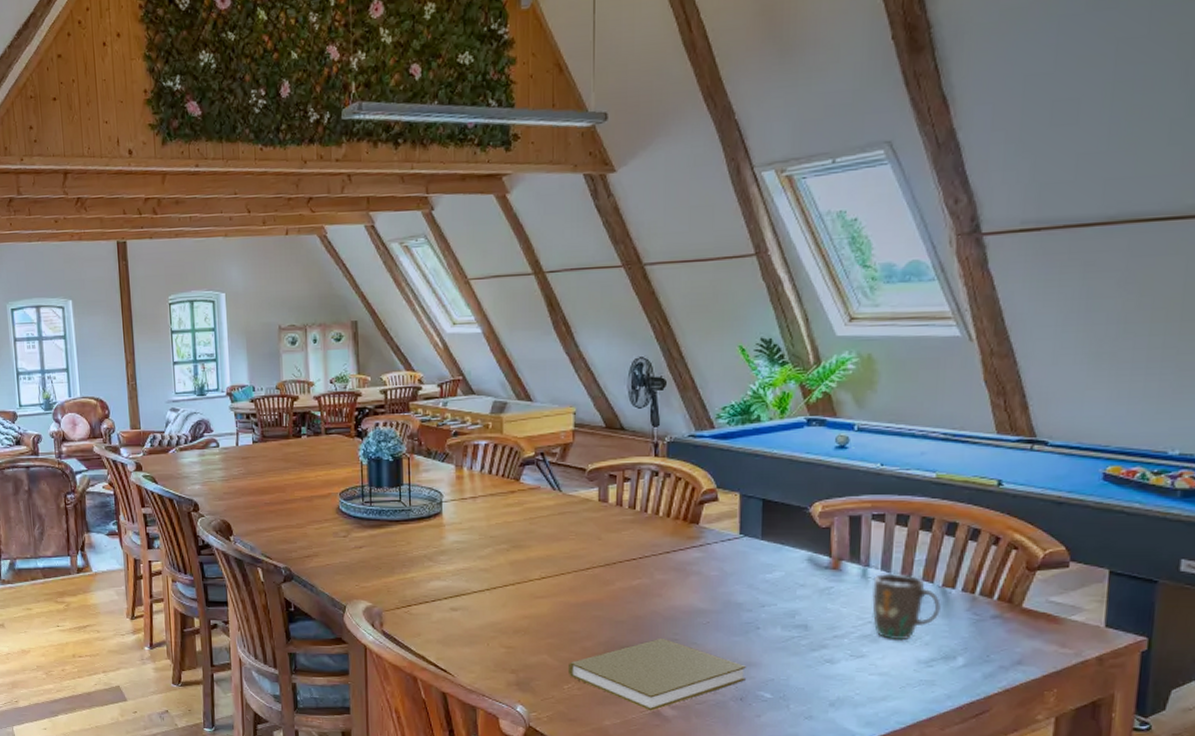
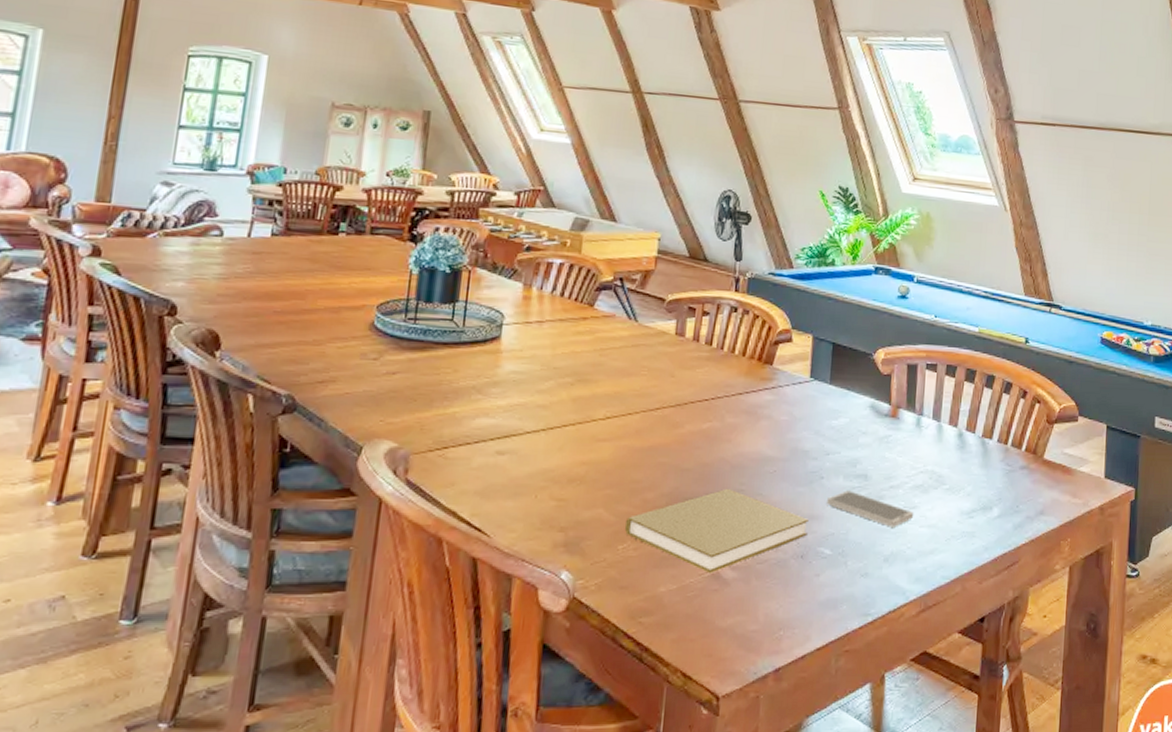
smartphone: none [765,640,863,675] -> present [827,490,914,527]
mug: present [872,573,941,639] -> none [924,422,981,490]

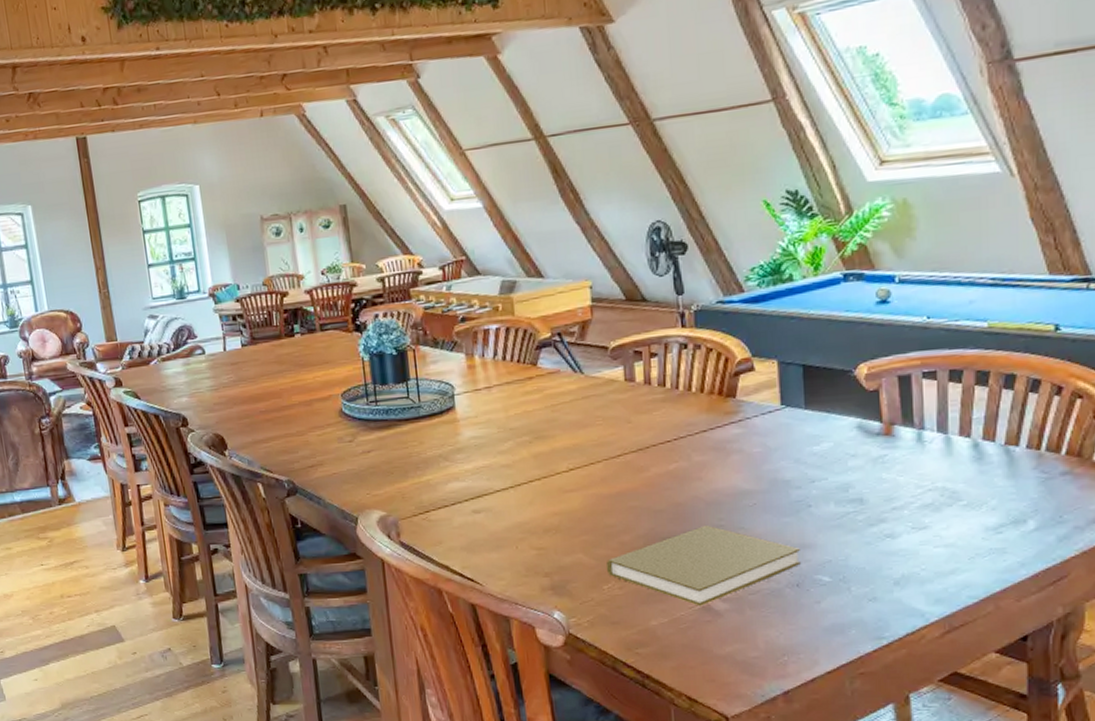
smartphone: present [827,490,914,527] -> none [819,516,926,550]

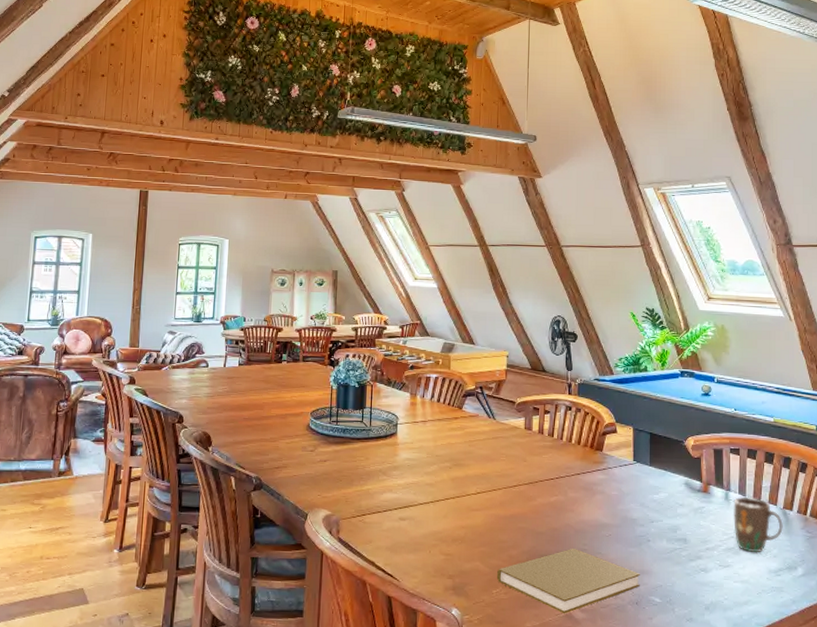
mug: none [930,434,1005,507] -> present [733,496,783,552]

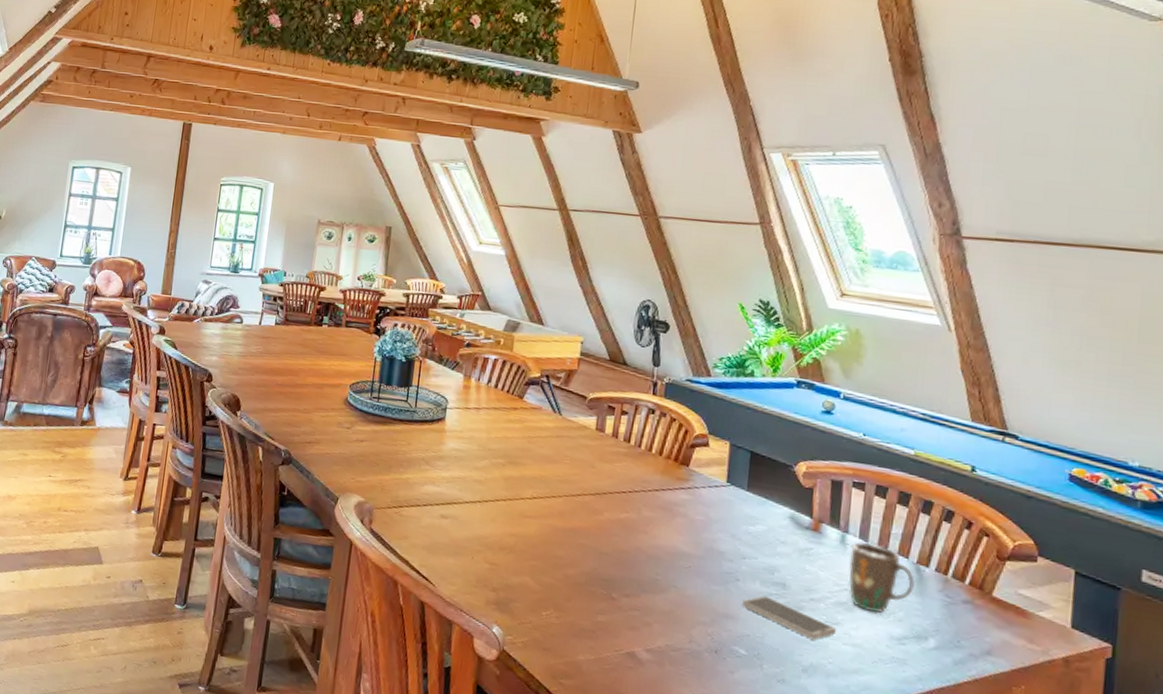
book: present [496,548,640,614] -> none [547,575,723,652]
smartphone: none [654,551,729,582] -> present [742,596,837,640]

